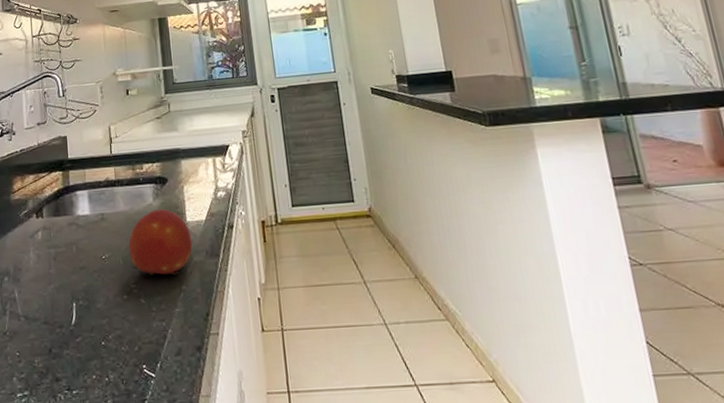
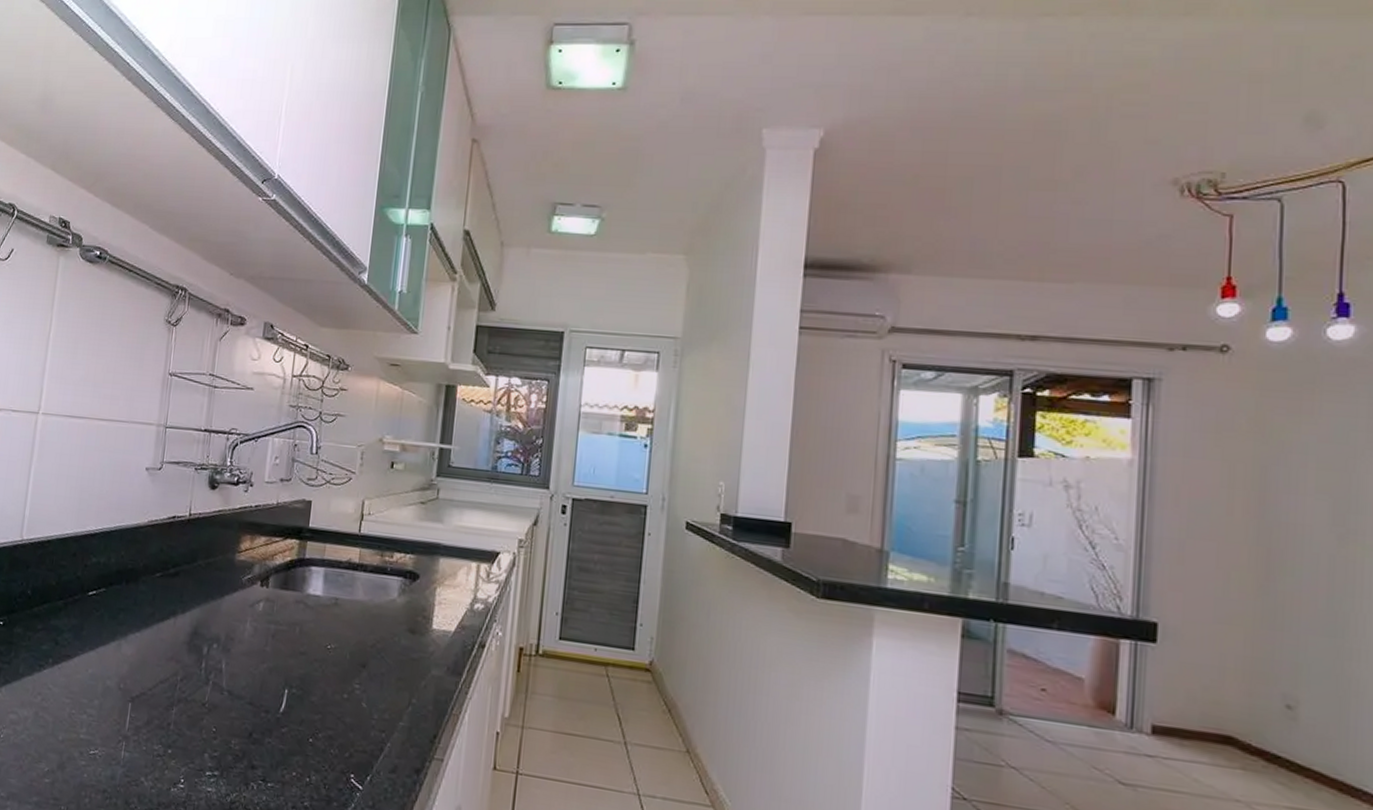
fruit: present [128,209,193,275] -> none [359,607,435,685]

